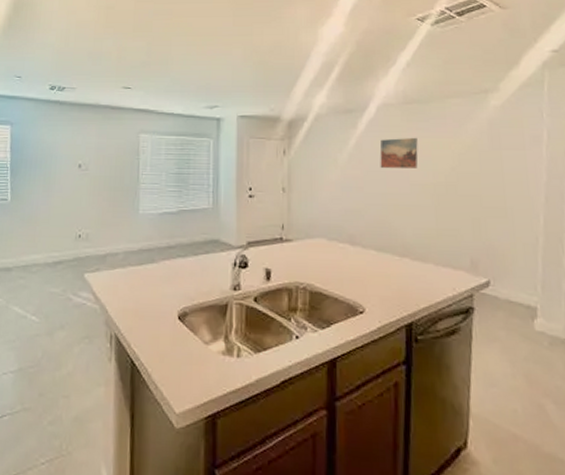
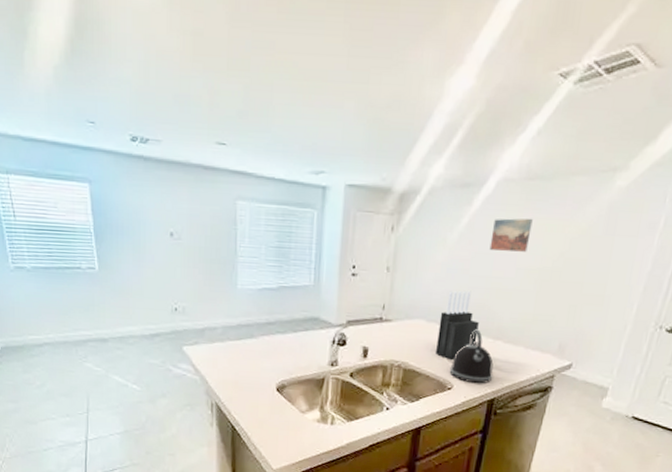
knife block: none [340,207,382,280] -> present [435,290,479,359]
kettle: none [358,246,407,307] -> present [449,329,494,384]

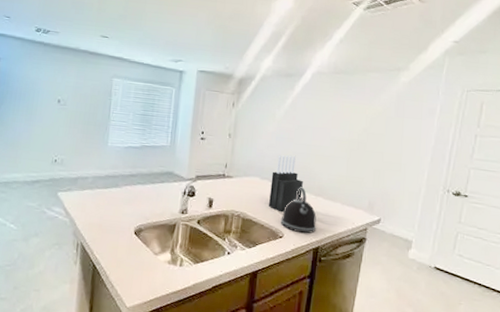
wall art: present [489,218,533,252] -> none [309,101,341,127]

